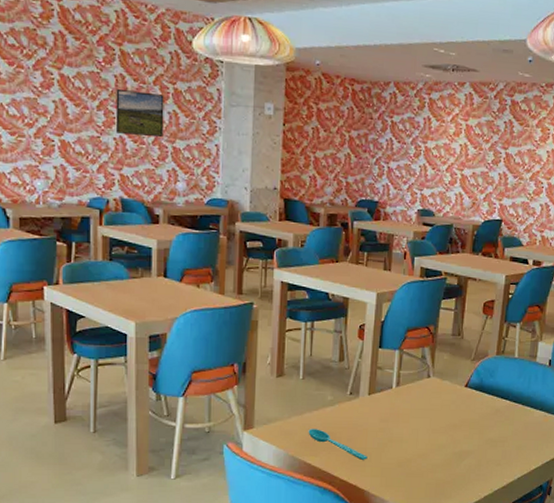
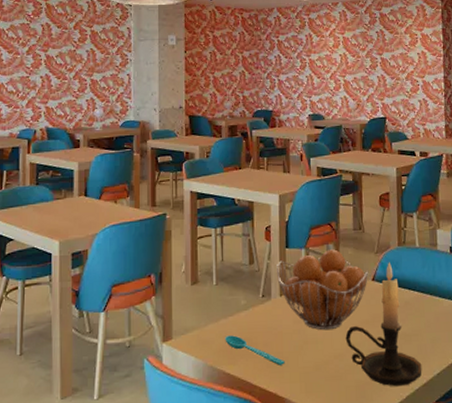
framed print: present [115,88,164,138] -> none [42,35,83,73]
fruit basket: none [367,353,463,431] -> present [277,249,369,331]
candle holder: none [431,370,504,487] -> present [345,262,422,387]

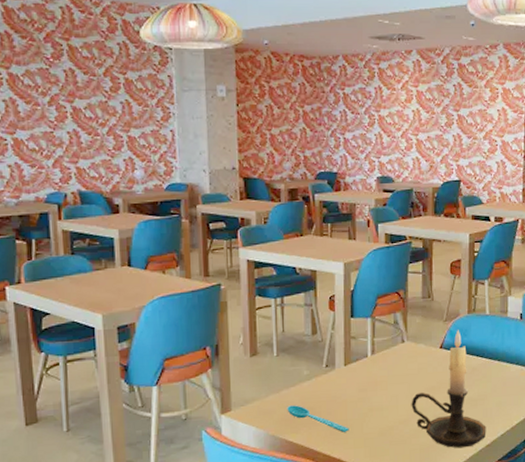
fruit basket: present [277,249,369,331] -> none [341,318,437,398]

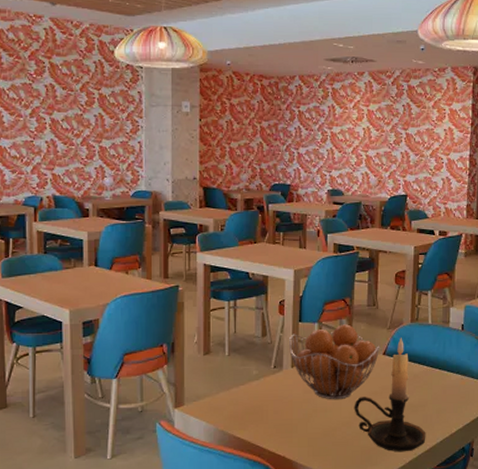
spoon: present [287,405,349,432] -> none [236,403,294,431]
fruit basket: none [341,318,437,398] -> present [289,324,380,400]

